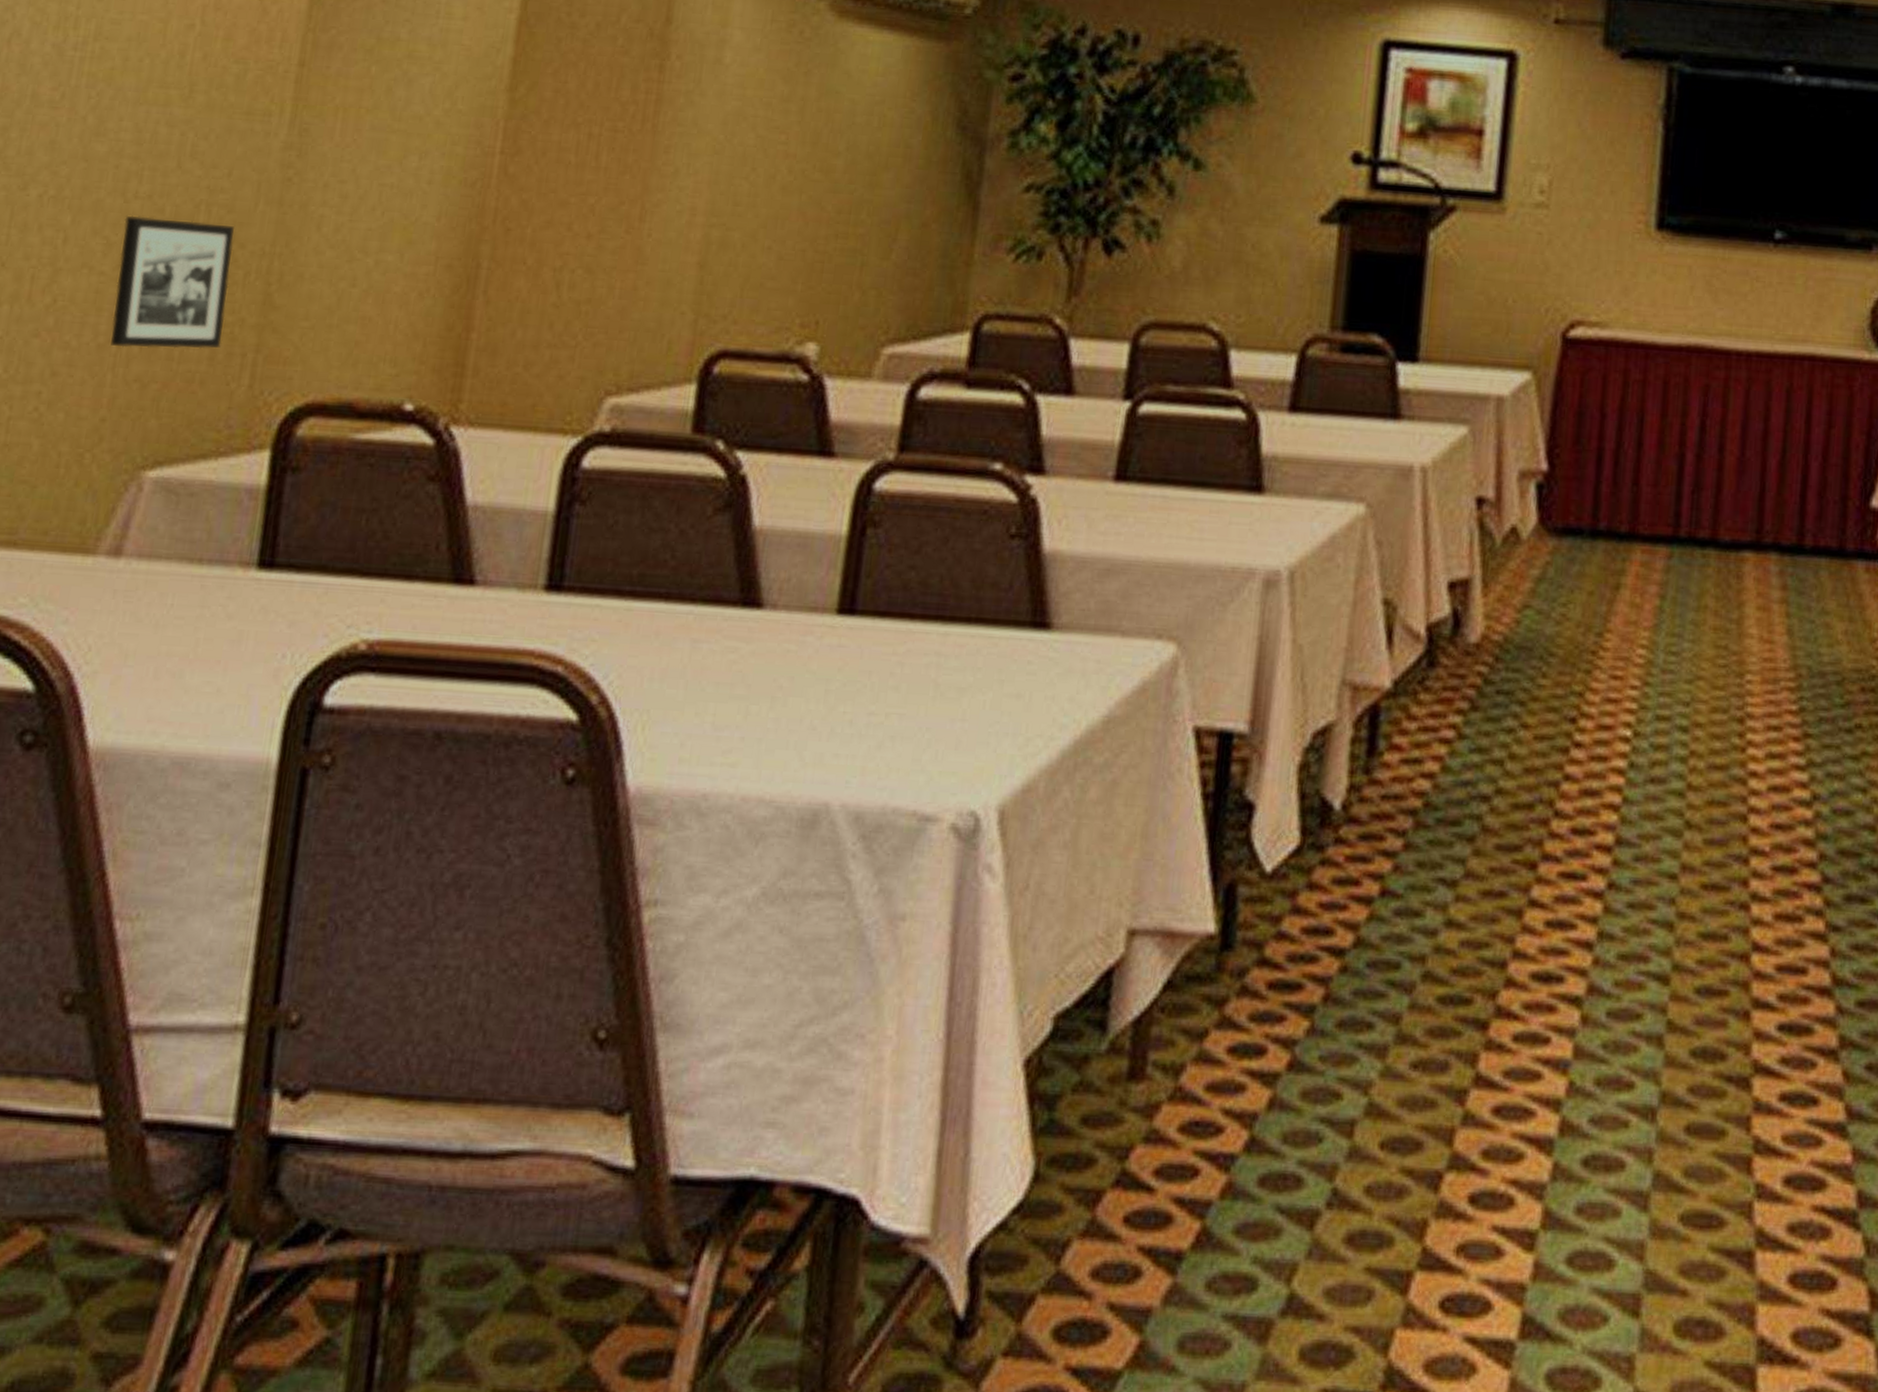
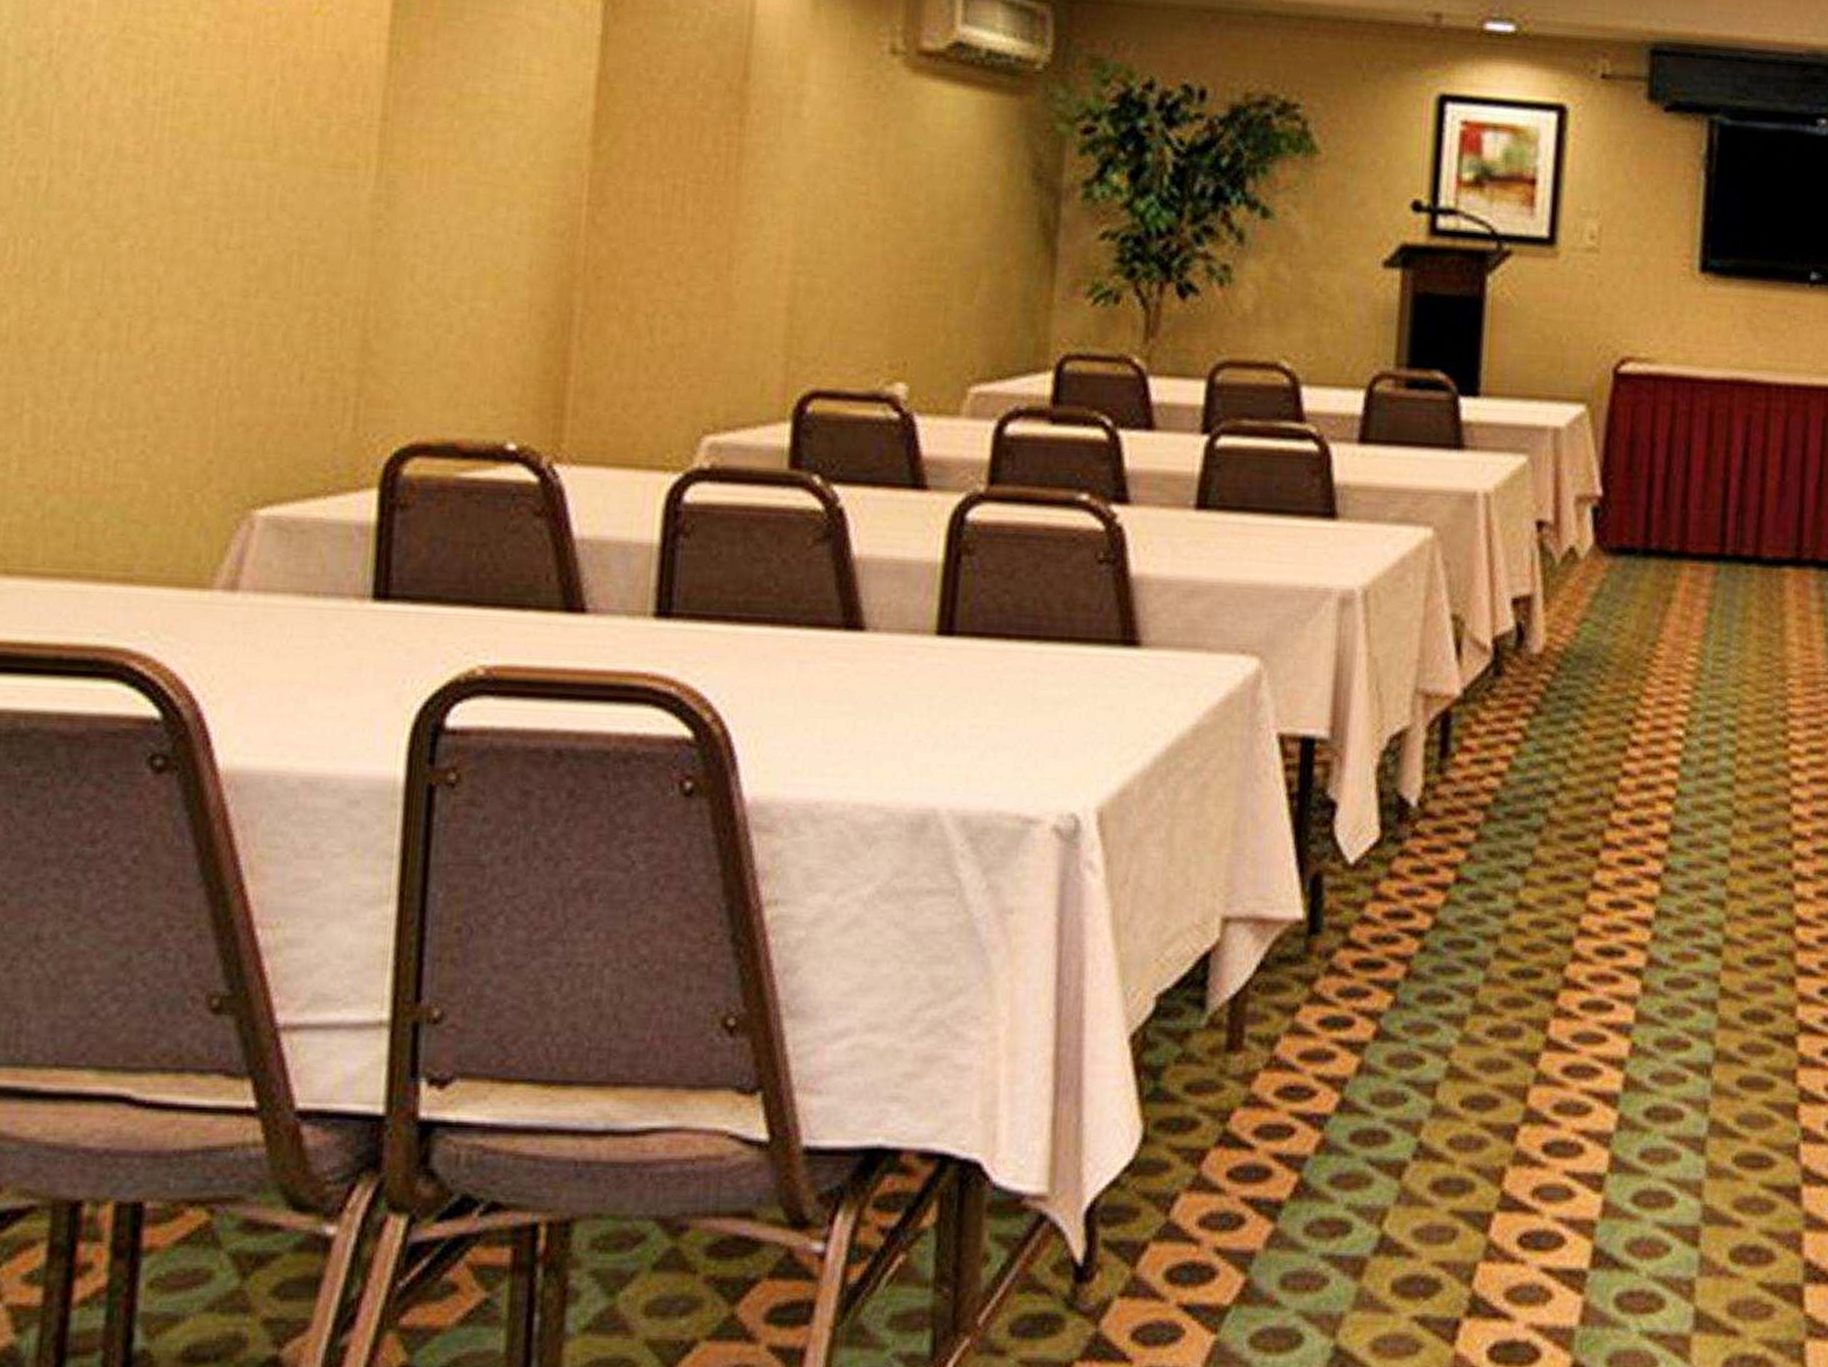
picture frame: present [111,215,234,349] -> none [212,266,328,394]

